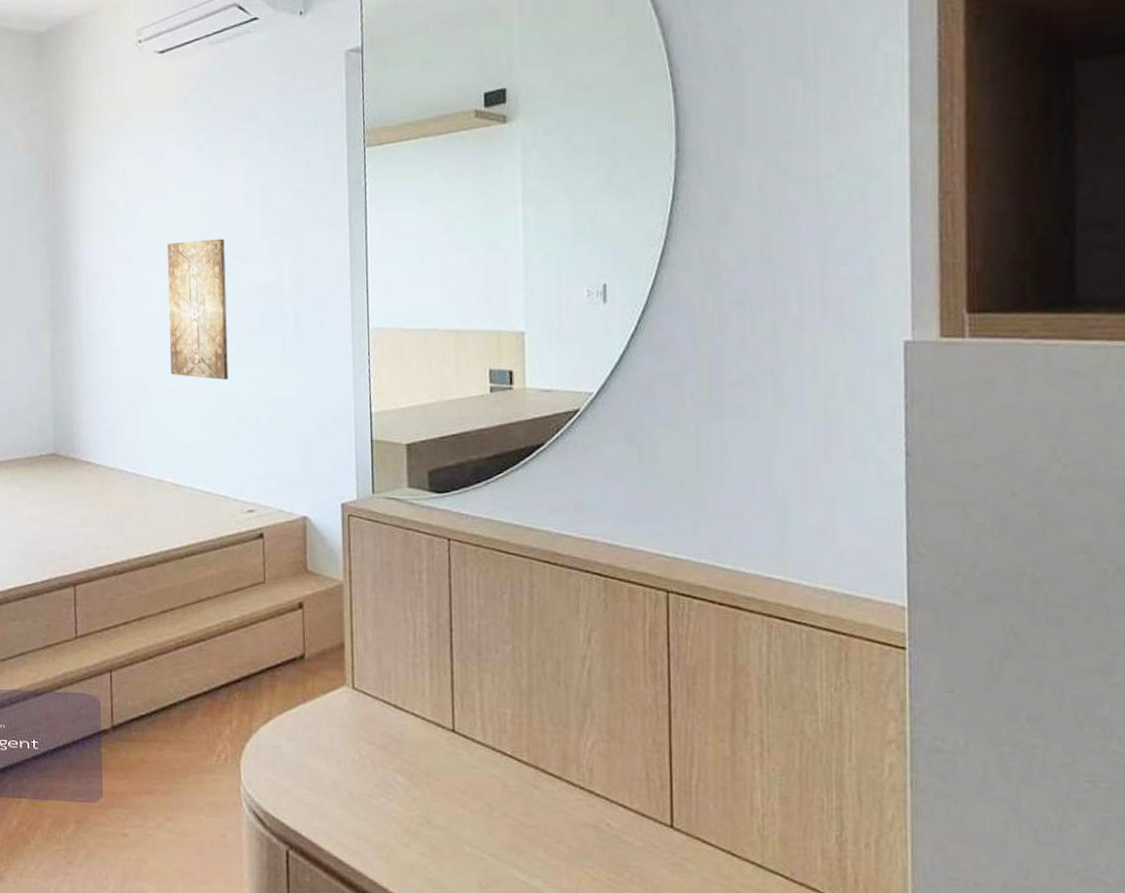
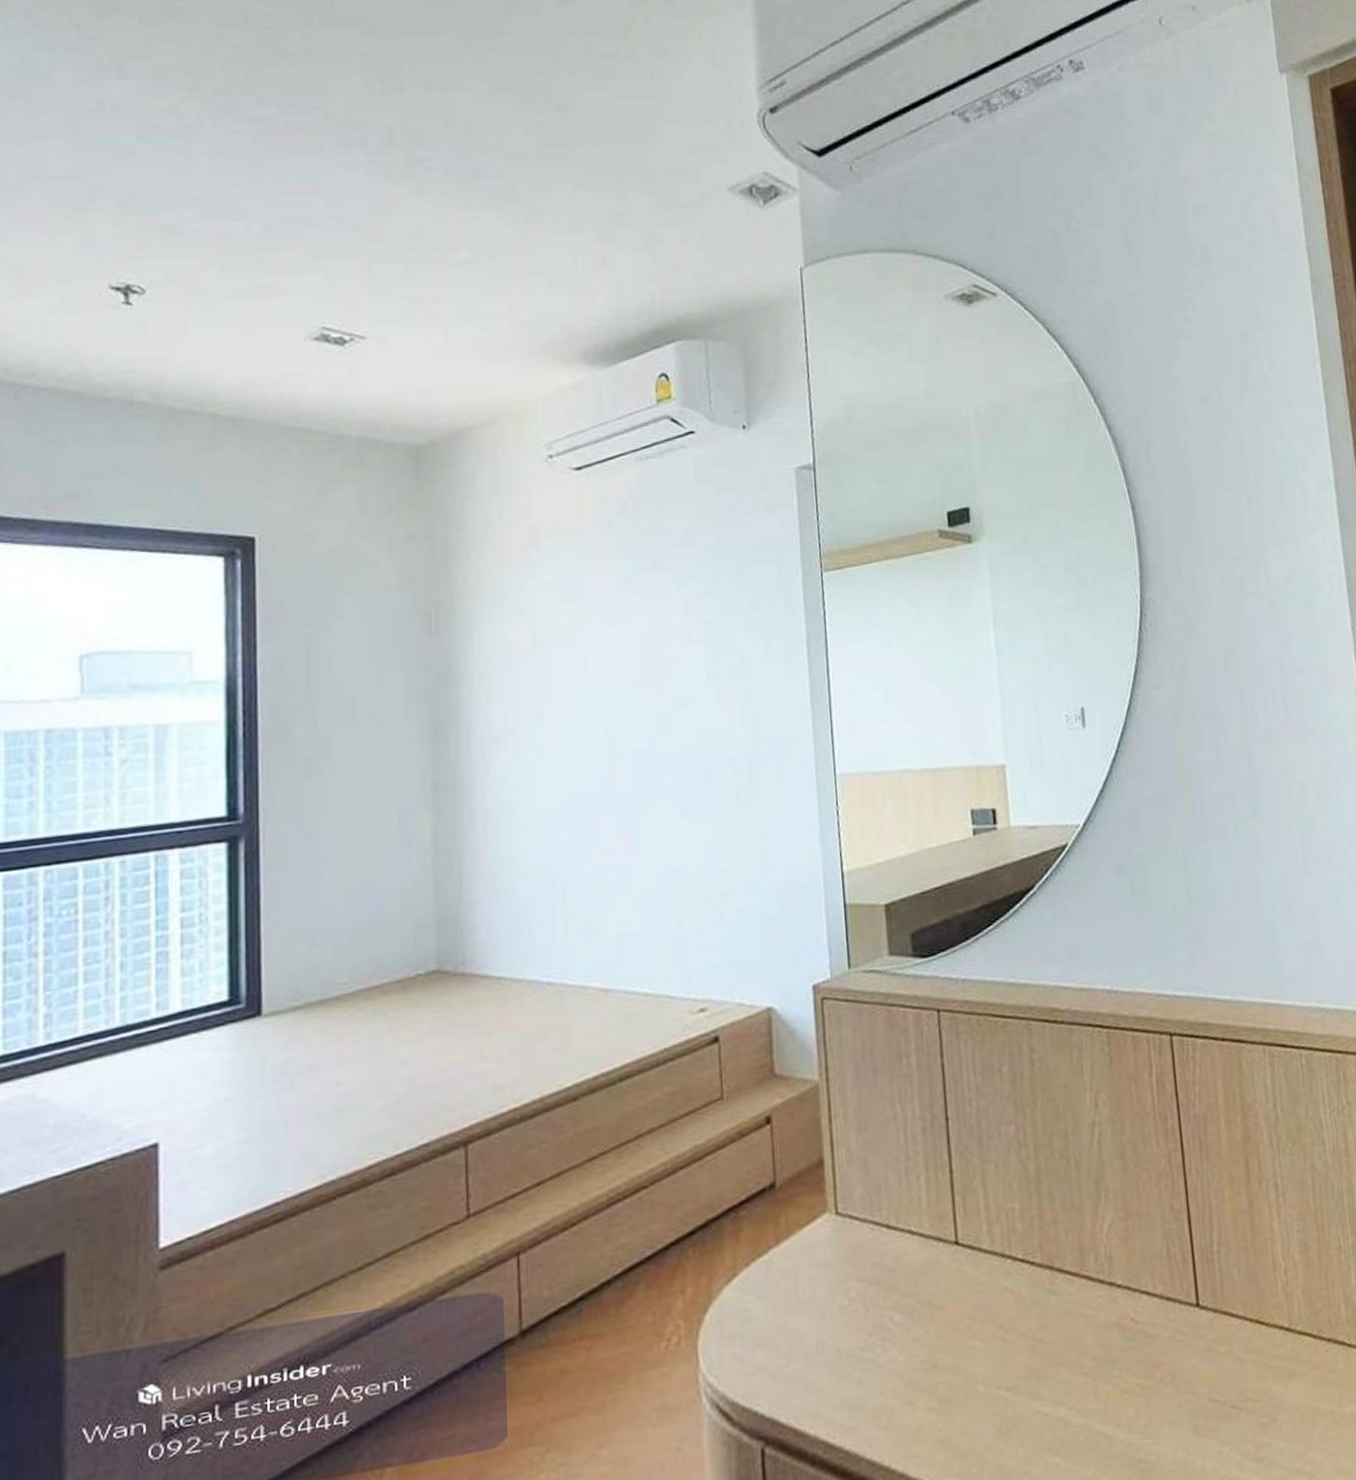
wall art: present [166,238,228,380] -> none [588,682,669,852]

